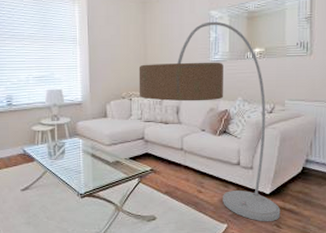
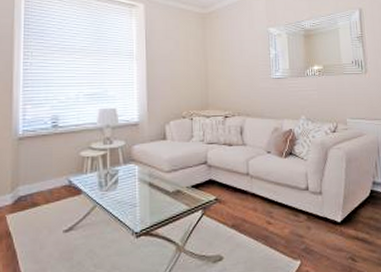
floor lamp: present [138,21,281,222] -> none [199,38,355,256]

